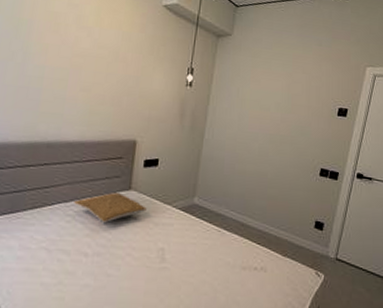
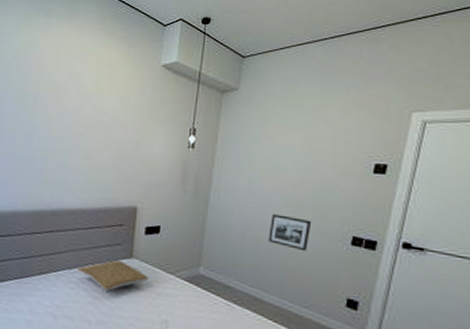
picture frame: none [254,149,290,182] -> present [268,214,312,252]

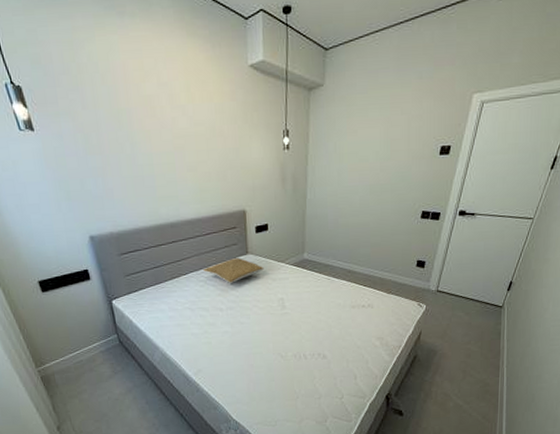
picture frame: present [268,214,312,252] -> none [357,200,391,229]

